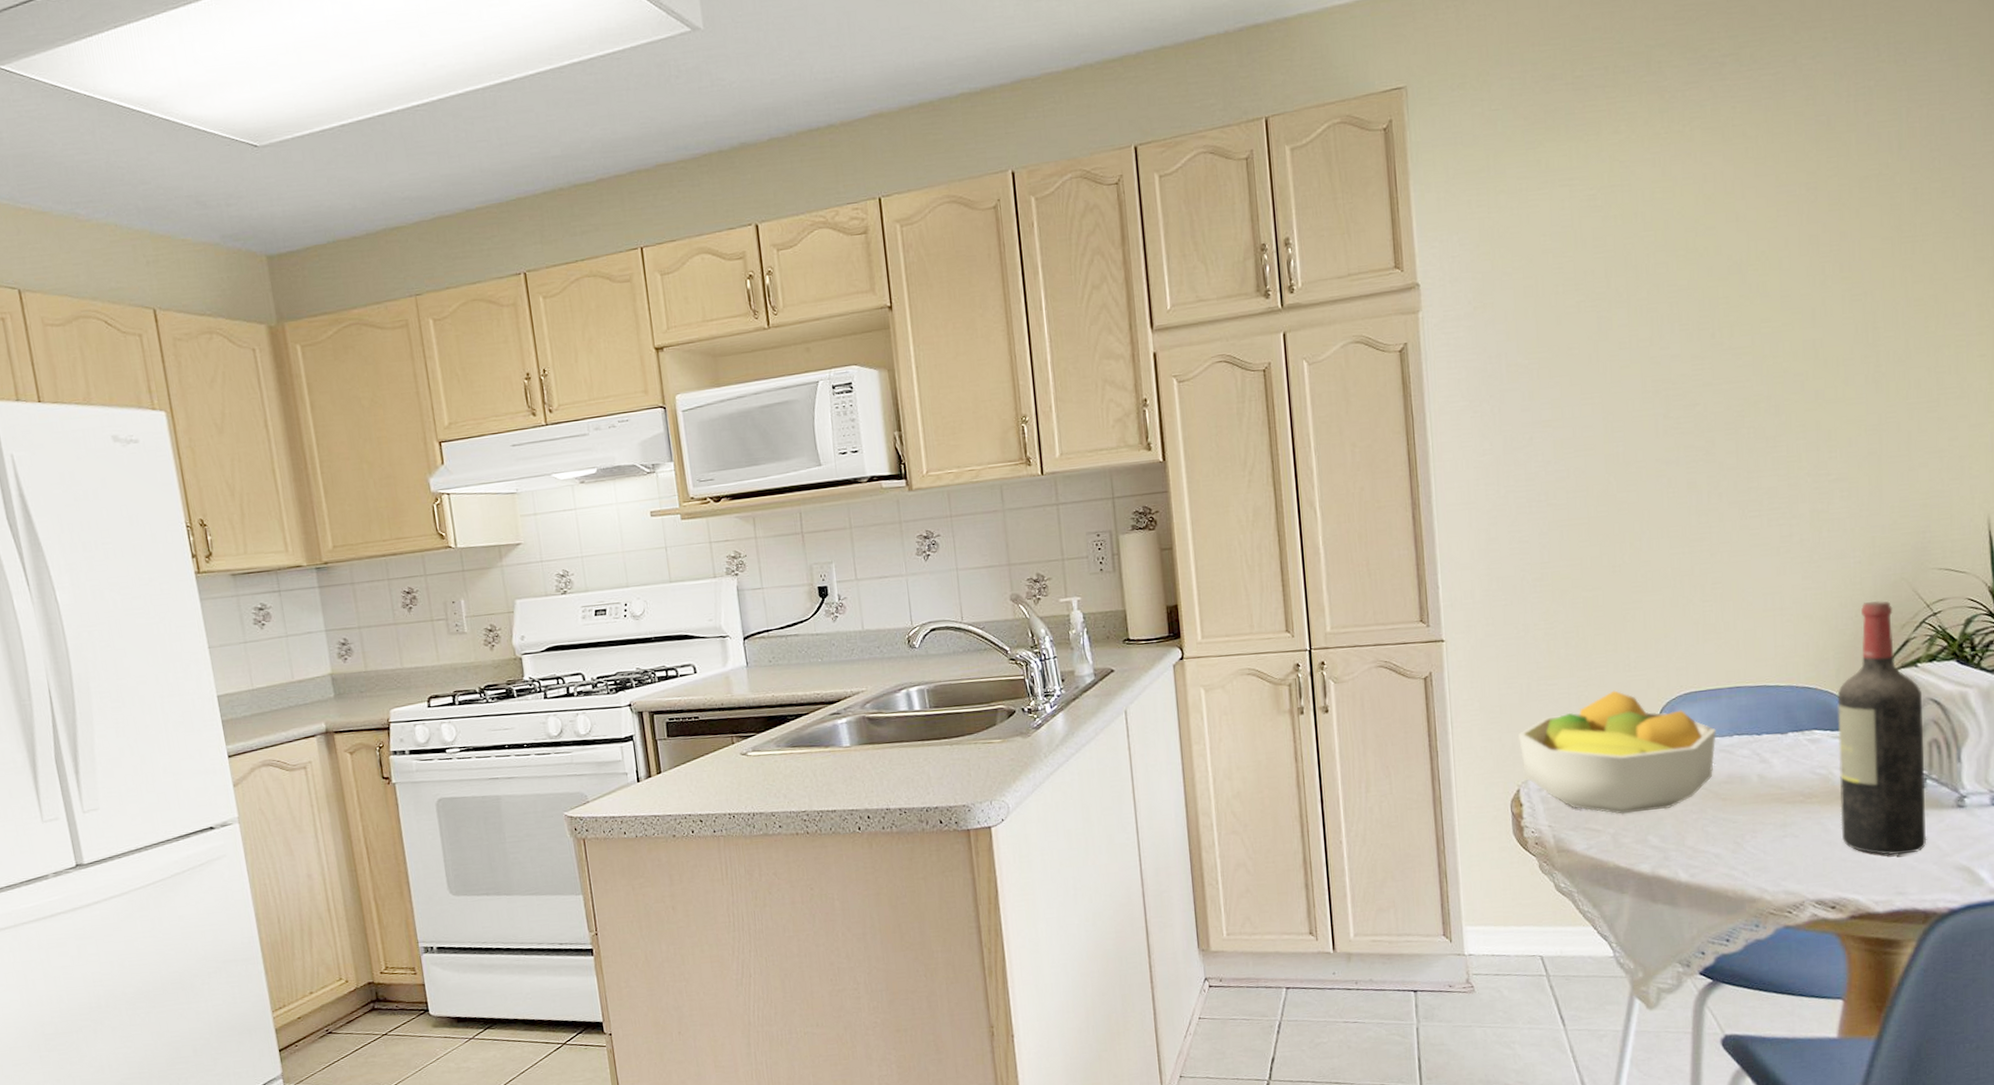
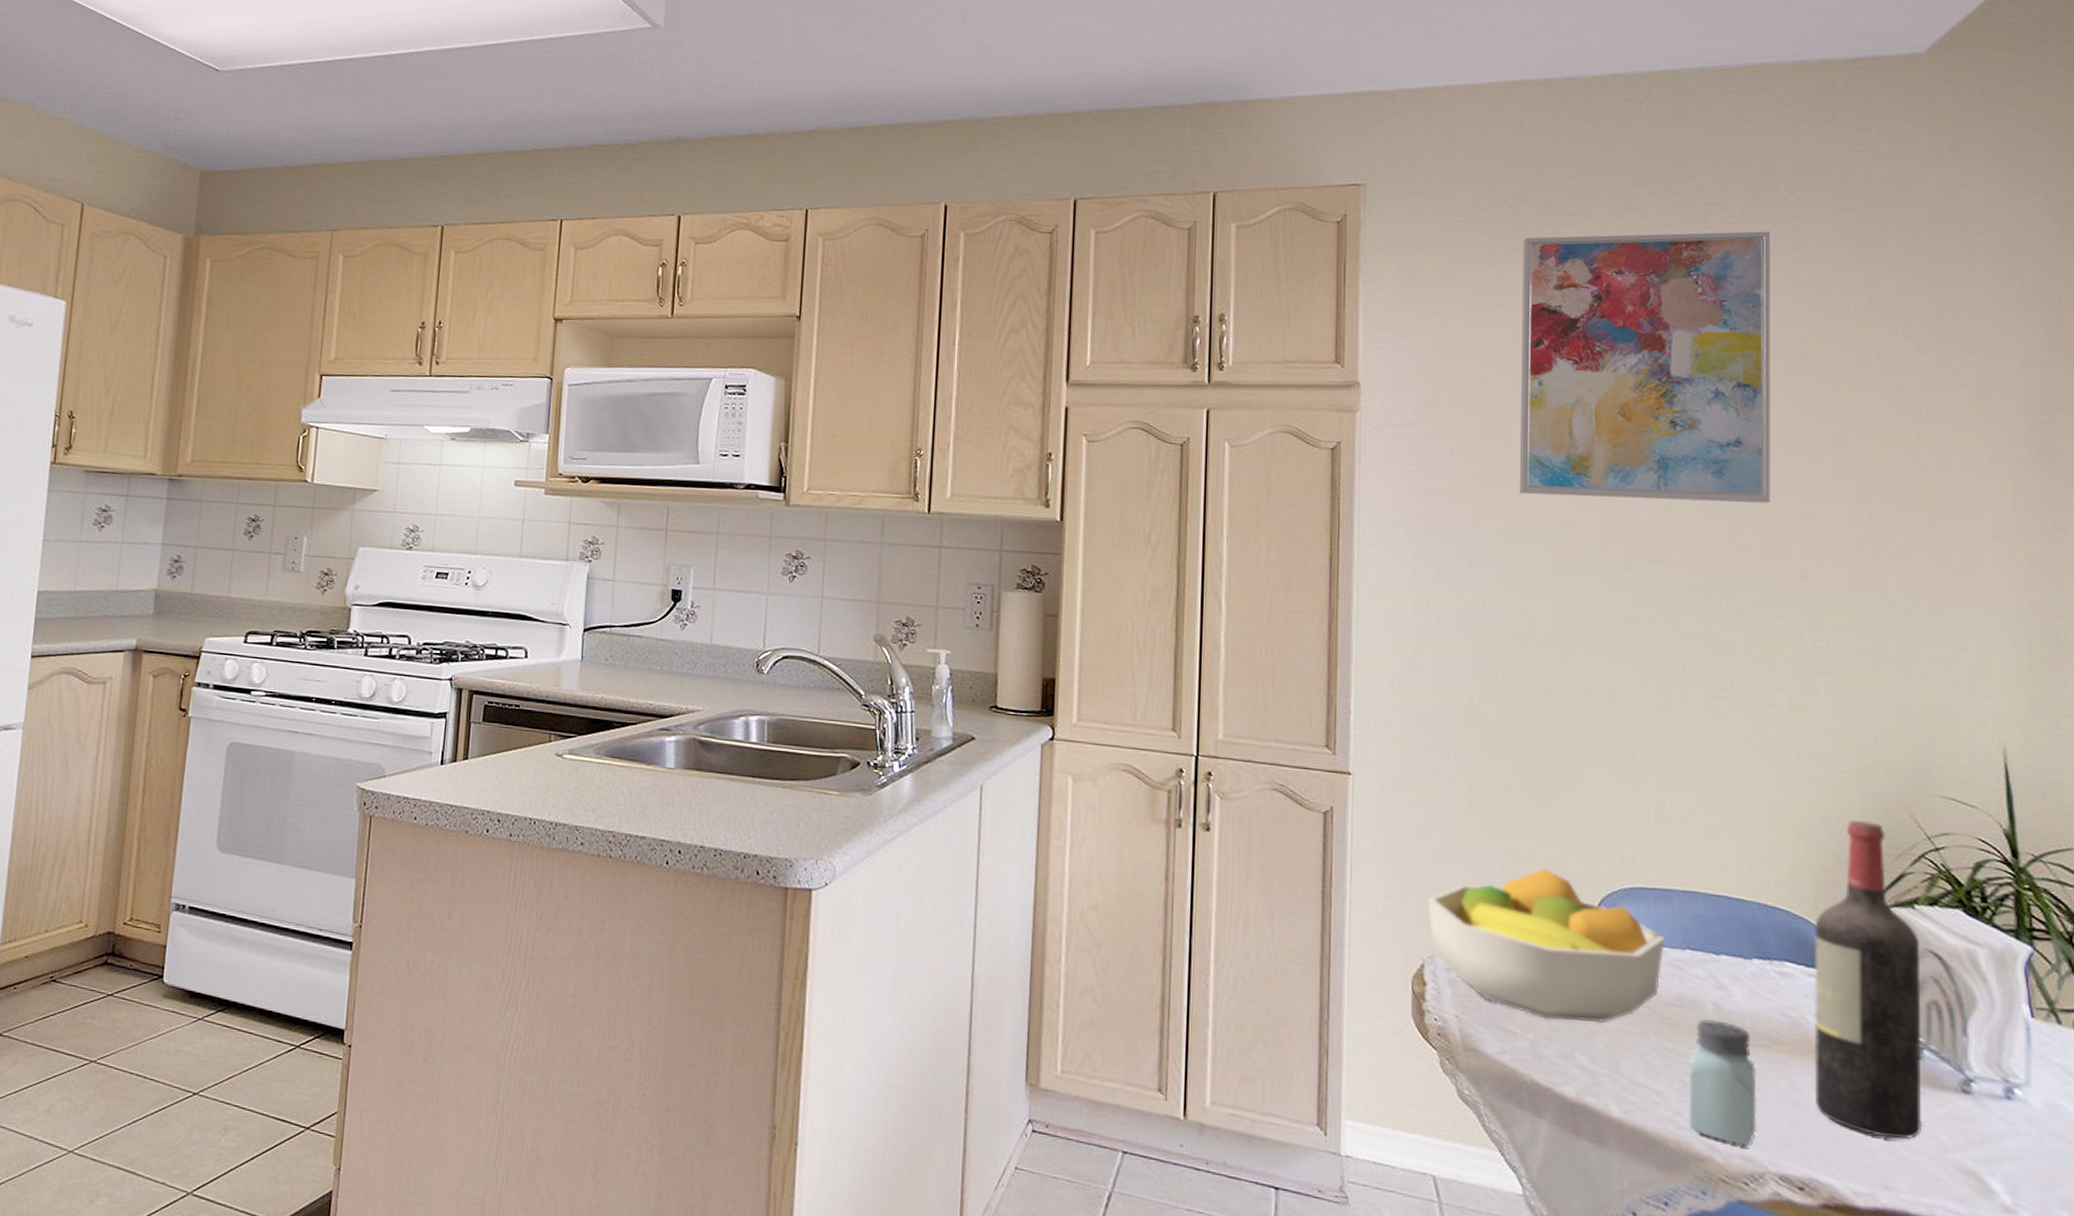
wall art: none [1556,75,1788,363] -> present [1520,231,1771,503]
saltshaker: none [1741,788,1797,884] -> present [1688,1019,1757,1147]

